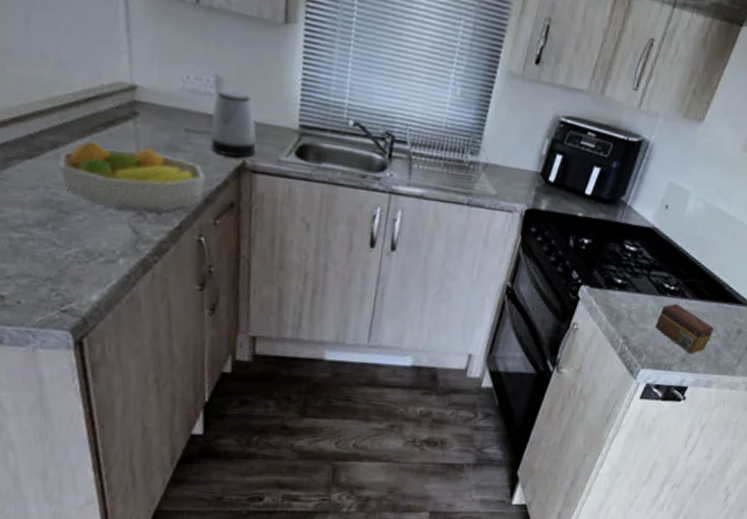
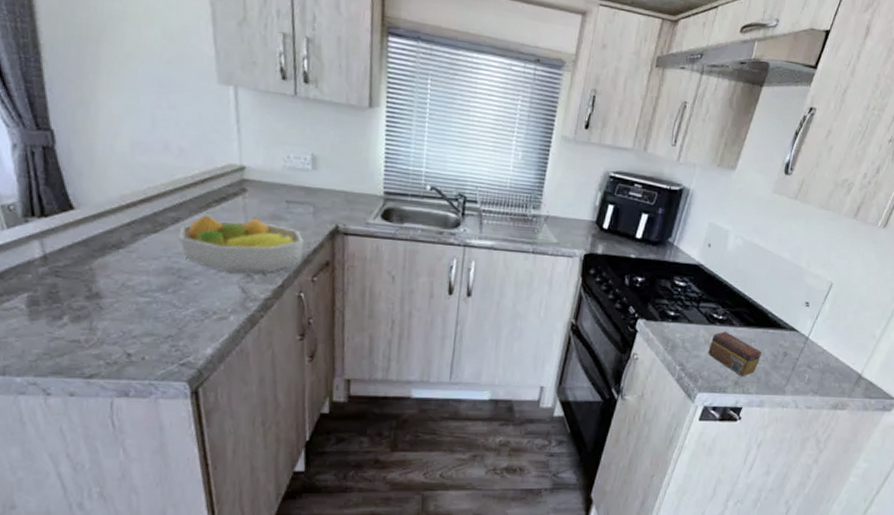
kettle: present [210,91,256,159] -> none [308,166,348,223]

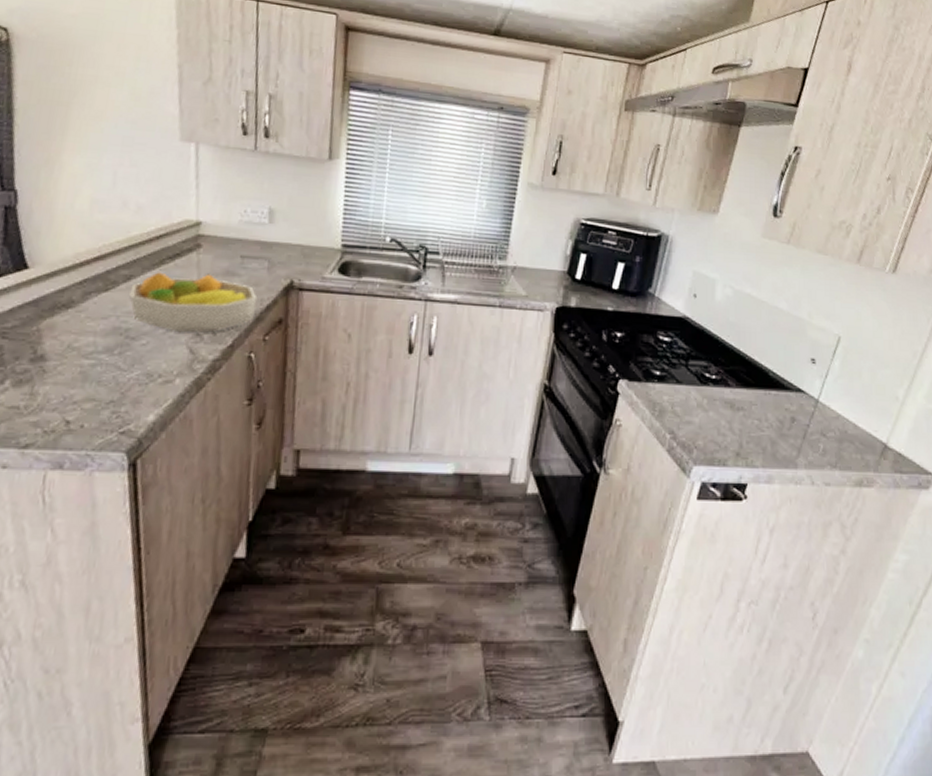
tea box: present [708,331,762,377] -> none [702,393,765,447]

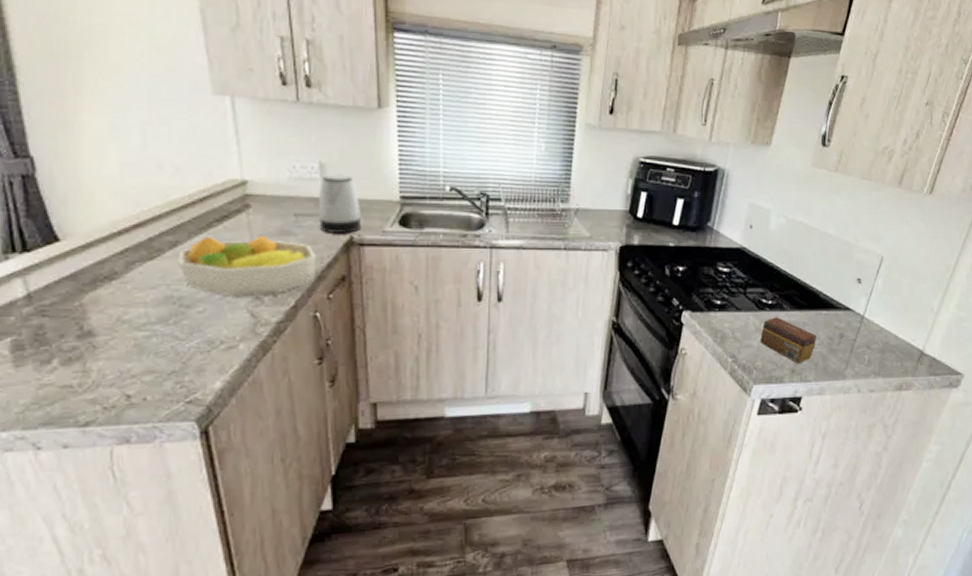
kettle: none [262,220,303,279] -> present [317,174,362,235]
tea box: none [702,393,765,447] -> present [760,317,817,364]

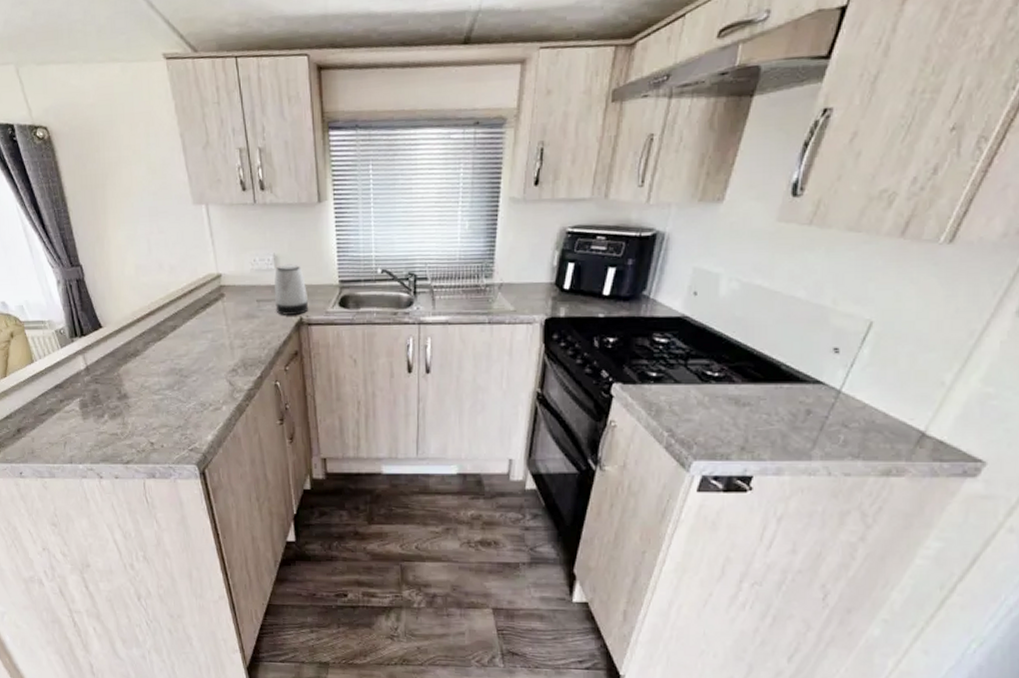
fruit bowl: present [178,235,317,297] -> none [177,318,275,369]
tea box: present [760,317,817,364] -> none [703,390,775,441]

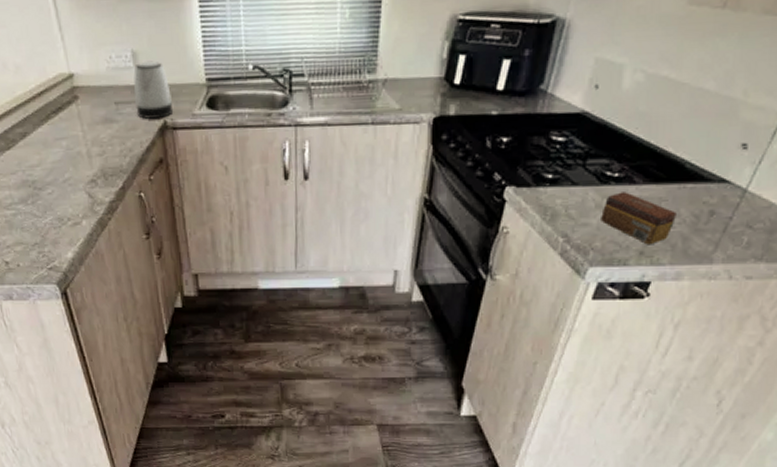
tea box: none [703,390,775,441] -> present [601,192,677,245]

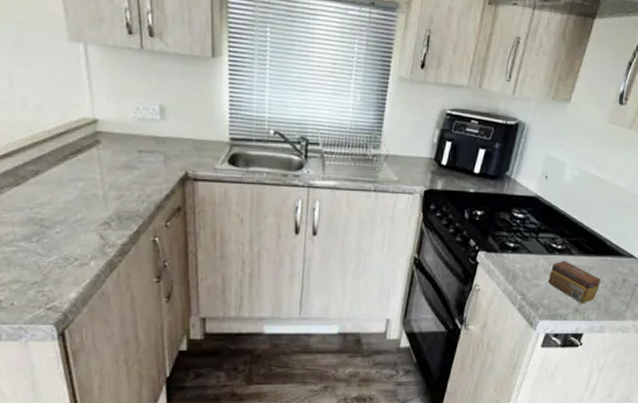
kettle: present [133,61,174,120] -> none [158,116,196,170]

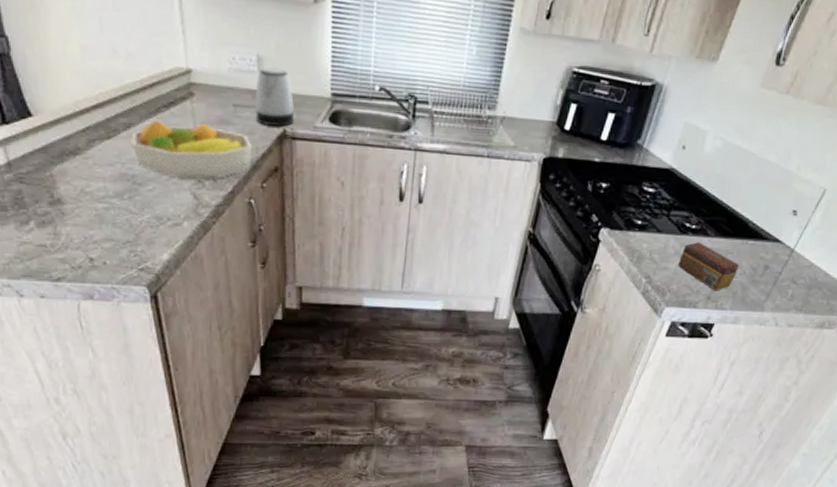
fruit bowl: none [39,167,157,222] -> present [131,120,253,180]
kettle: none [158,116,196,170] -> present [254,67,295,128]

